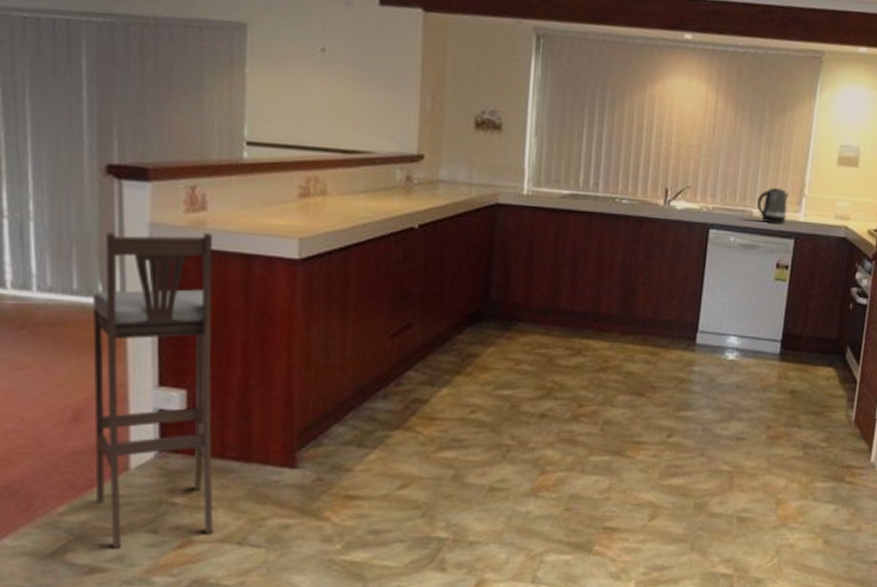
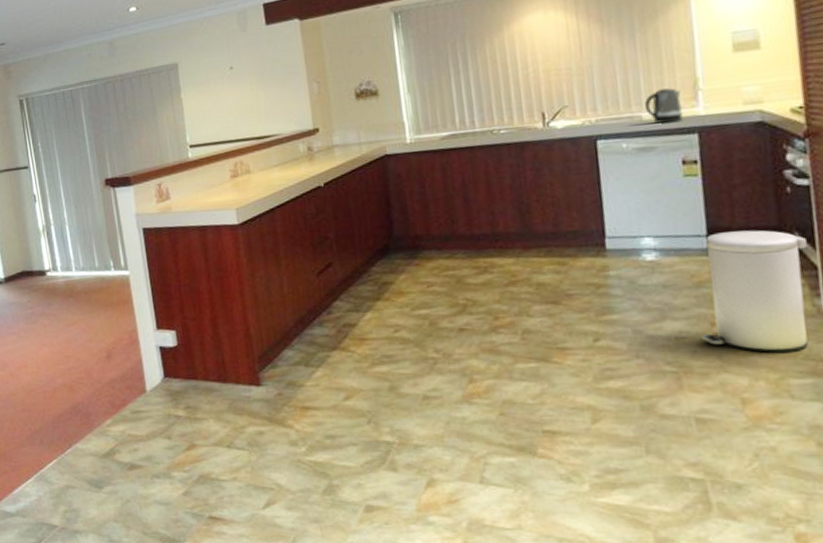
bar stool: present [93,232,213,548] -> none [108,215,208,450]
pedal bin: none [757,339,854,459] -> present [700,230,808,354]

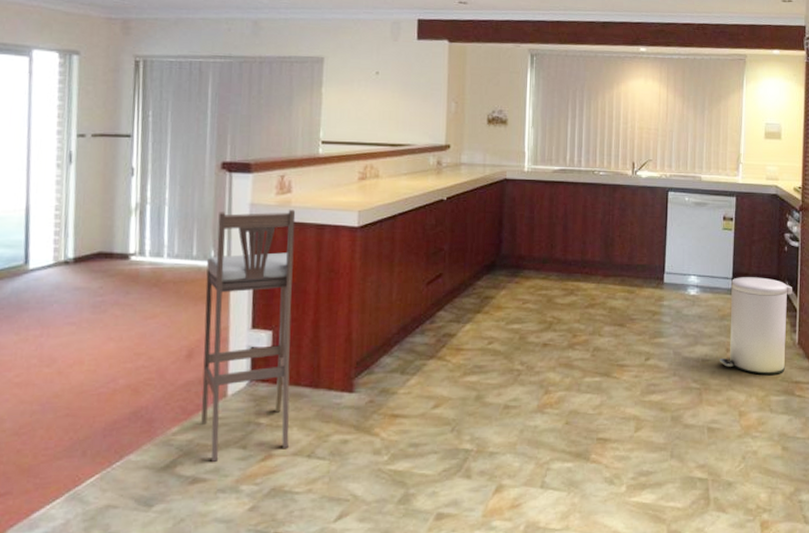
bar stool: none [108,215,208,450] -> present [201,209,296,462]
kettle: present [644,88,683,124] -> none [704,158,729,185]

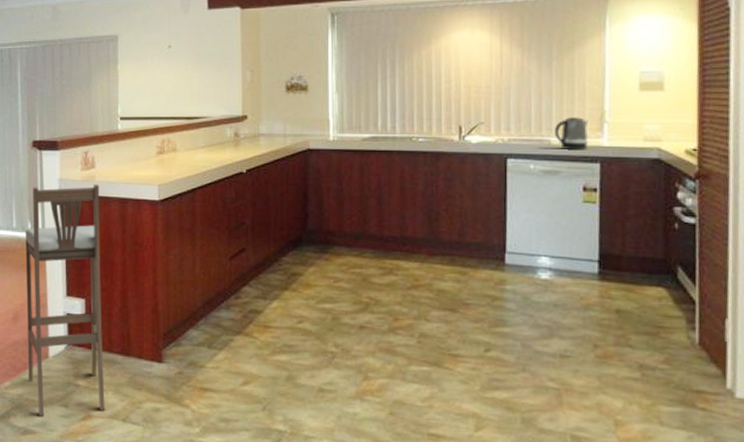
kettle: none [704,158,729,185] -> present [554,117,589,149]
pedal bin: present [719,277,792,376] -> none [583,259,688,381]

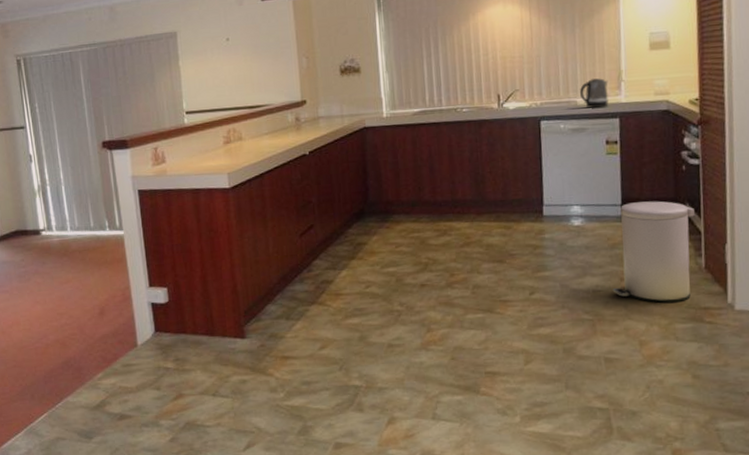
bar stool: present [25,184,105,417] -> none [103,178,195,401]
pedal bin: none [583,259,688,381] -> present [612,201,695,304]

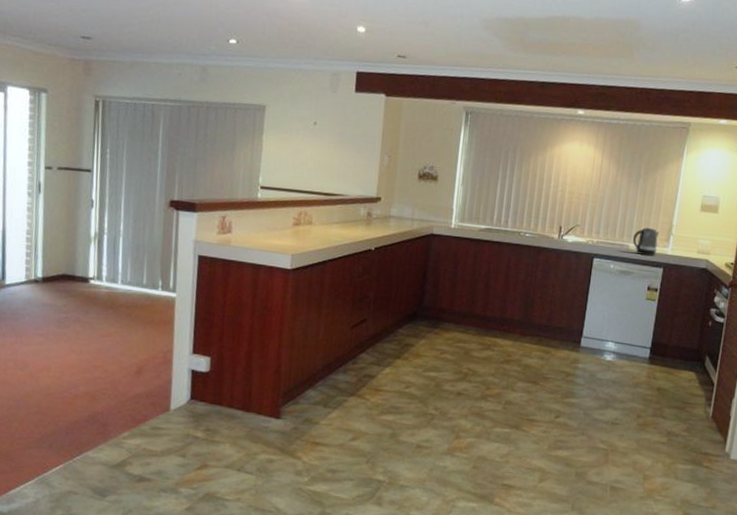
pedal bin: present [612,201,695,304] -> none [628,347,712,445]

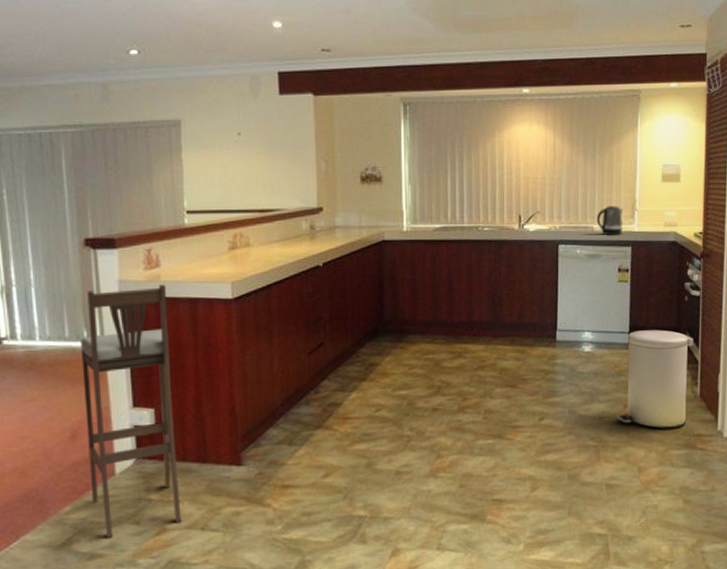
bar stool: none [147,246,235,465] -> present [81,284,181,538]
pedal bin: none [628,347,712,445] -> present [616,330,693,430]

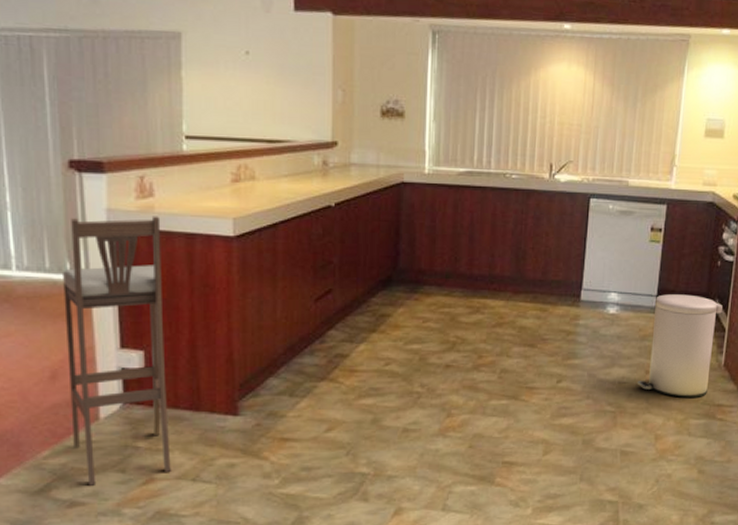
kettle: present [596,206,623,235] -> none [632,160,662,191]

